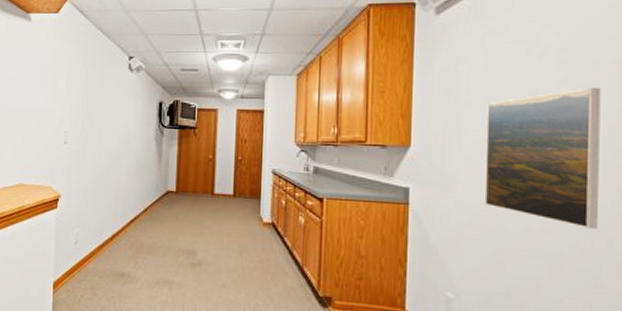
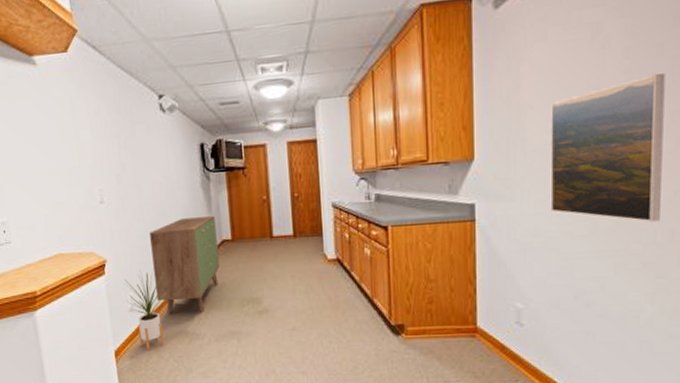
house plant: none [72,208,110,287] -> present [124,268,168,351]
sideboard: none [100,166,163,257] -> present [150,216,220,314]

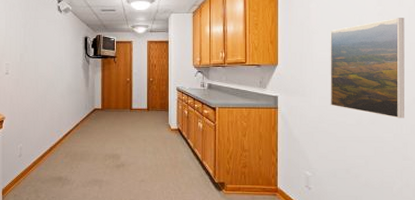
house plant: present [124,268,168,351] -> none [17,126,49,191]
sideboard: present [150,216,220,314] -> none [40,90,90,163]

